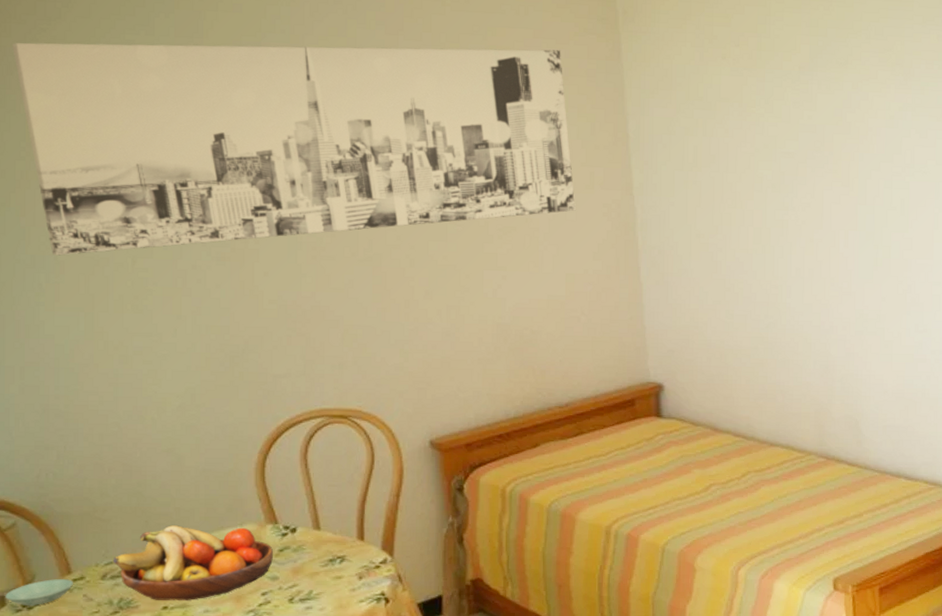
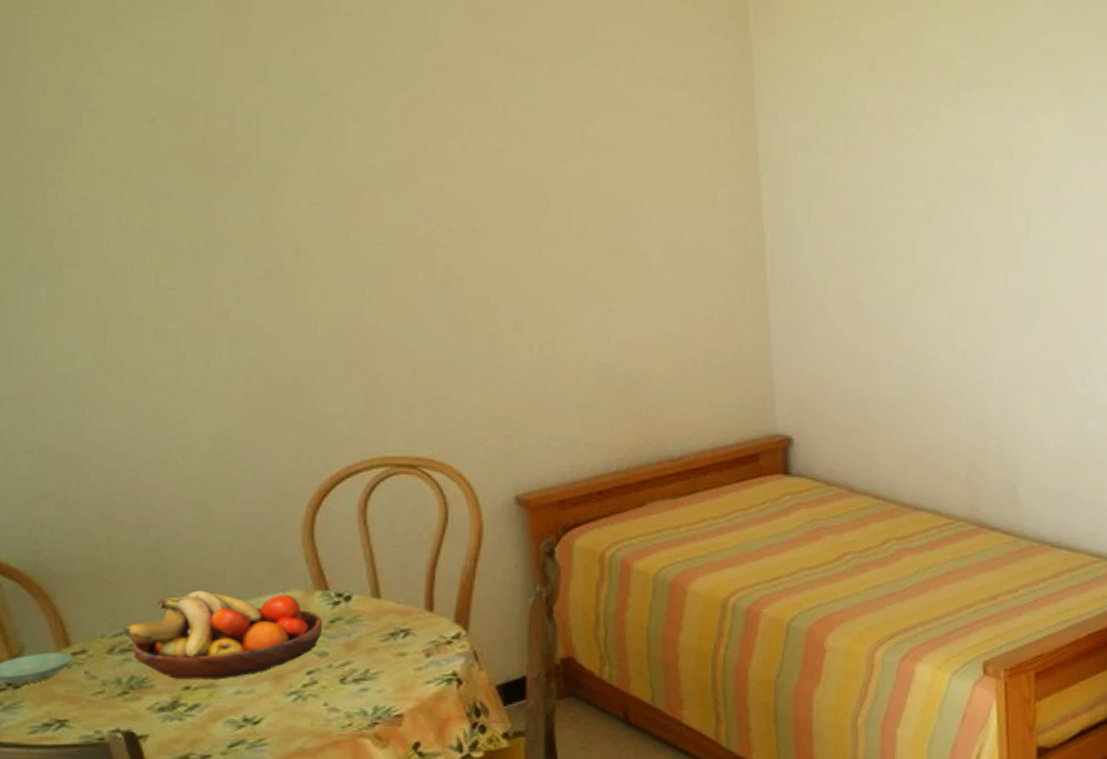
wall art: present [12,42,576,256] -> none [11,11,695,267]

